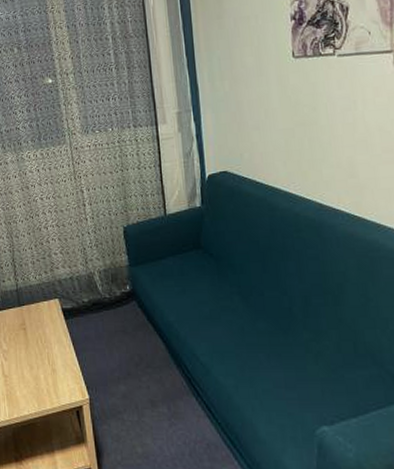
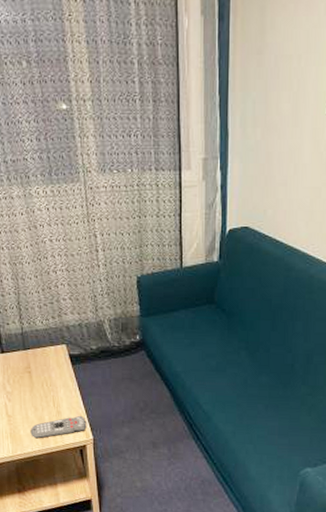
remote control: none [26,372,82,400] -> present [30,415,87,439]

